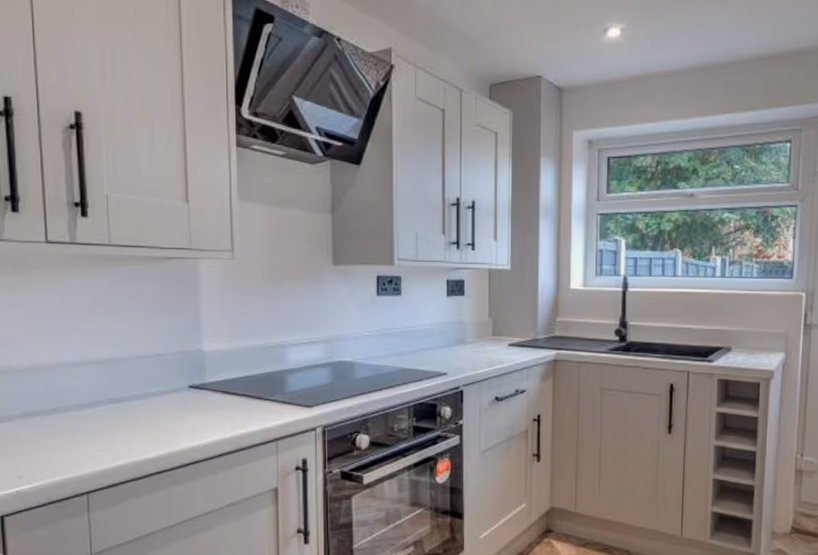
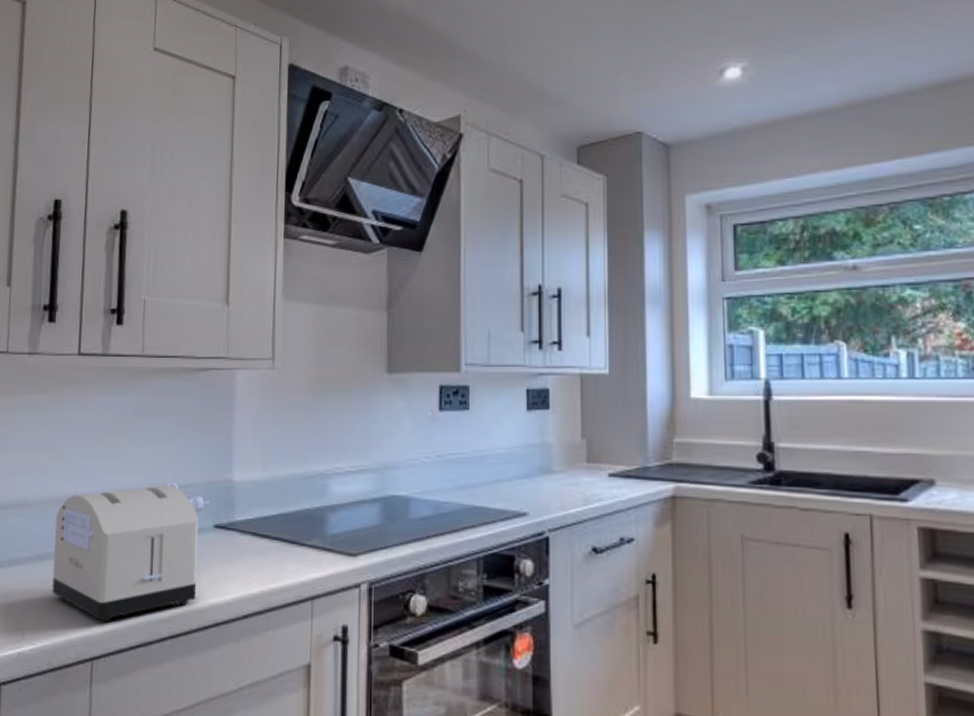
toaster: none [40,352,184,464] -> present [52,482,210,623]

